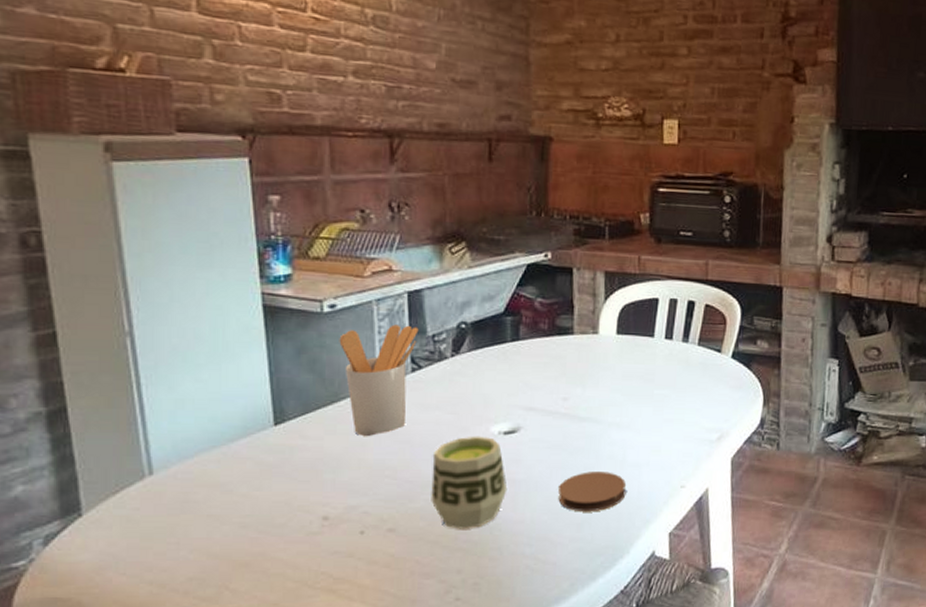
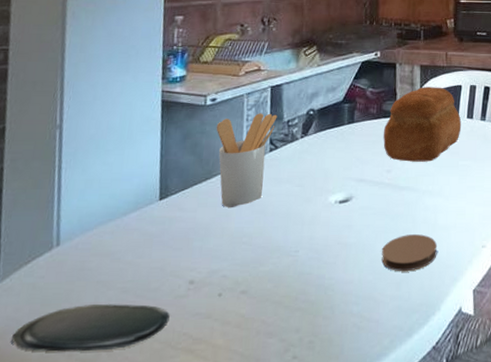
oval tray: none [111,540,302,589] -> present [11,304,170,352]
cup: present [431,436,508,529] -> none [278,205,341,290]
bread: none [558,298,658,389] -> present [383,87,462,162]

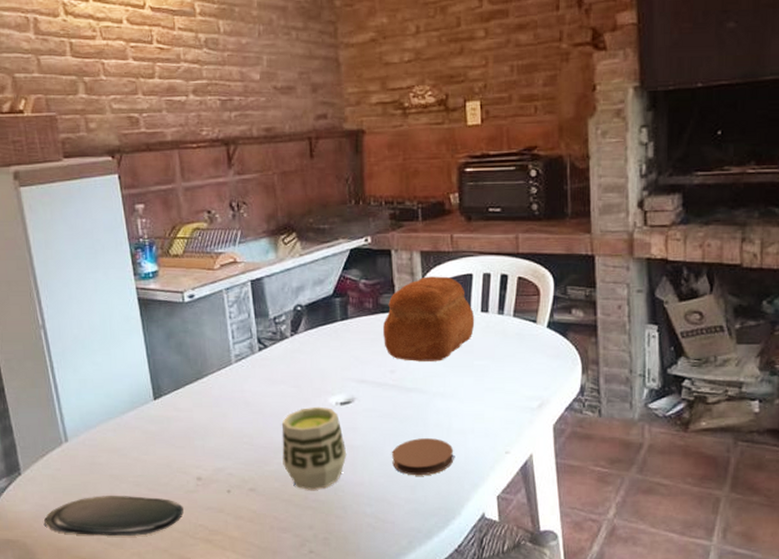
utensil holder: present [216,113,277,207] -> none [198,310,262,408]
cup: none [278,205,341,290] -> present [282,406,347,490]

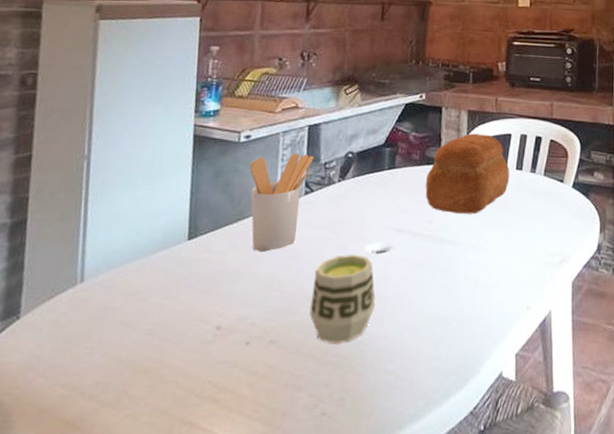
oval tray: present [44,496,184,536] -> none [32,345,195,394]
utensil holder: none [198,310,262,408] -> present [249,153,314,252]
coaster: present [392,438,454,476] -> none [419,291,479,331]

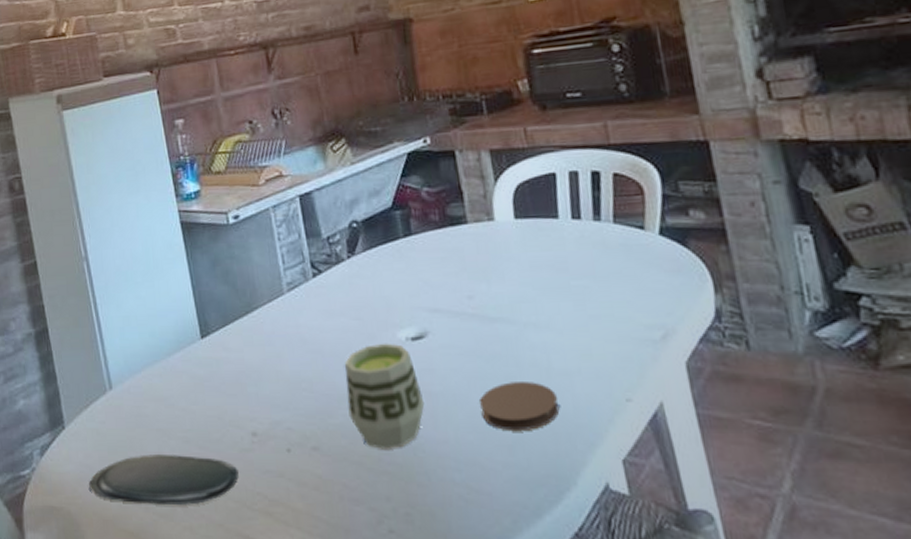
oval tray: none [32,345,195,394] -> present [89,454,239,505]
utensil holder: present [249,153,314,252] -> none [245,229,314,346]
coaster: none [419,291,479,331] -> present [480,382,560,432]
bread: present [425,133,510,214] -> none [453,177,566,284]

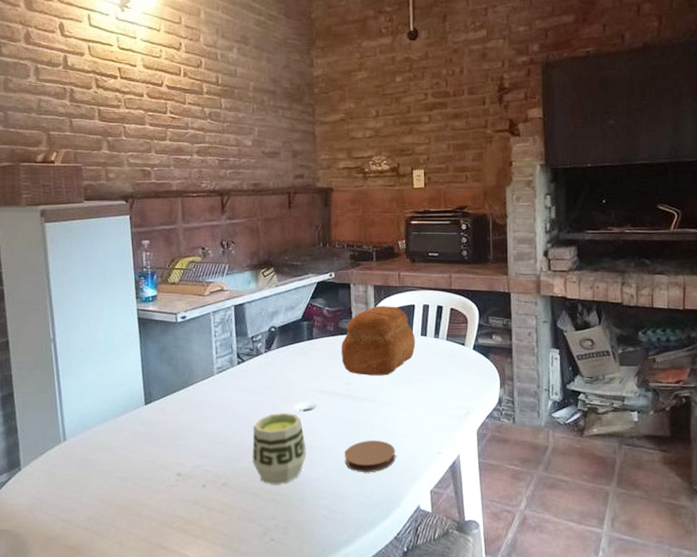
oval tray: present [89,454,239,505] -> none [38,489,163,526]
bread: none [453,177,566,284] -> present [341,306,416,376]

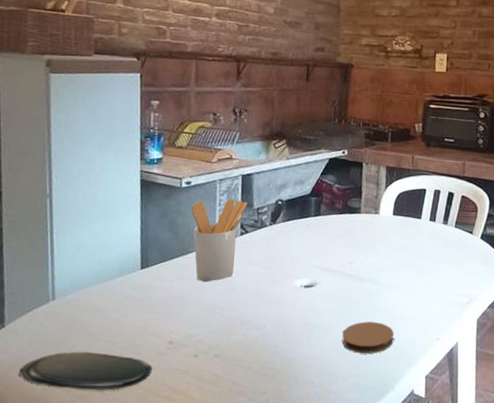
oval tray: none [38,489,163,526] -> present [19,351,152,391]
utensil holder: none [188,330,242,412] -> present [191,199,248,282]
cup: present [252,412,307,485] -> none [247,287,304,360]
bread: present [341,306,416,376] -> none [347,187,424,258]

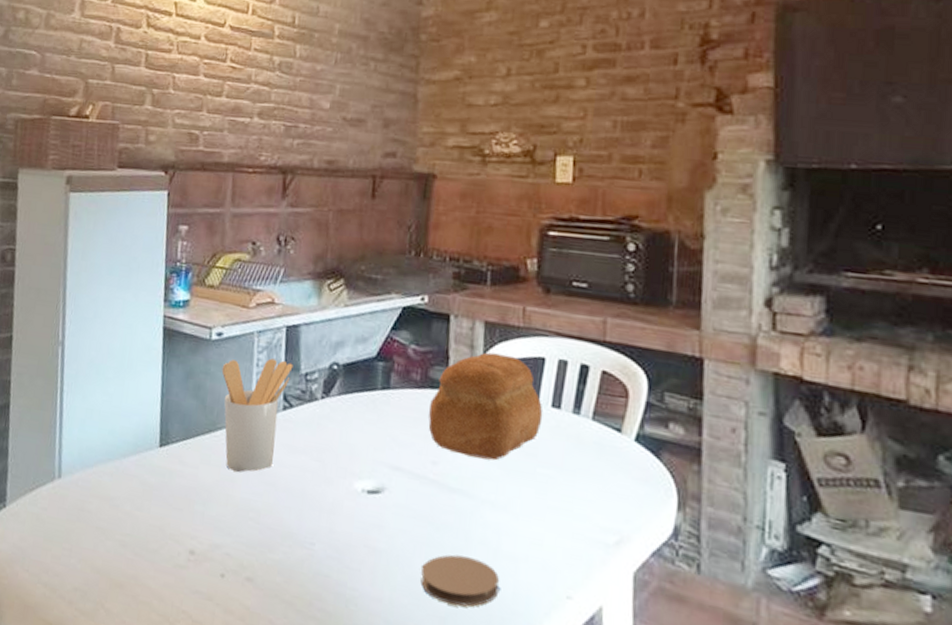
oval tray: present [19,351,152,391] -> none [18,548,169,610]
bread: none [347,187,424,258] -> present [428,352,543,461]

